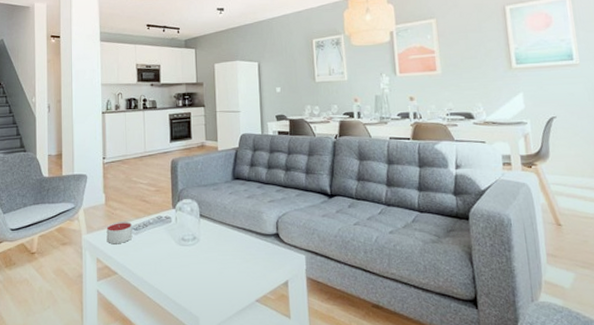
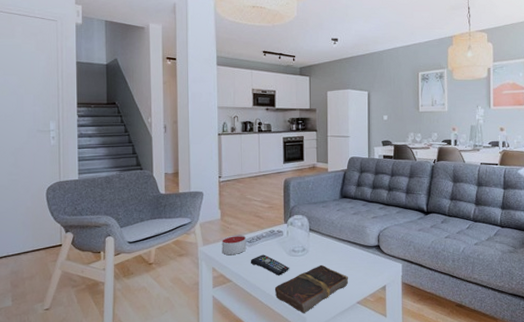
remote control: none [137,243,179,268] -> present [250,254,289,275]
book: none [163,255,246,313] -> present [274,264,349,314]

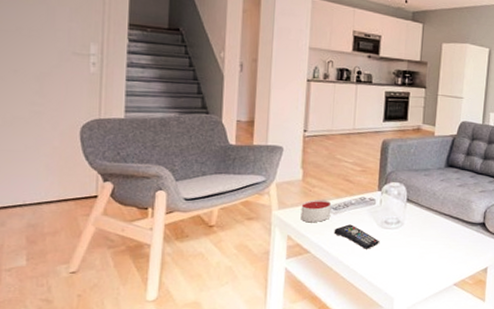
book: present [274,264,349,314] -> none [360,240,447,294]

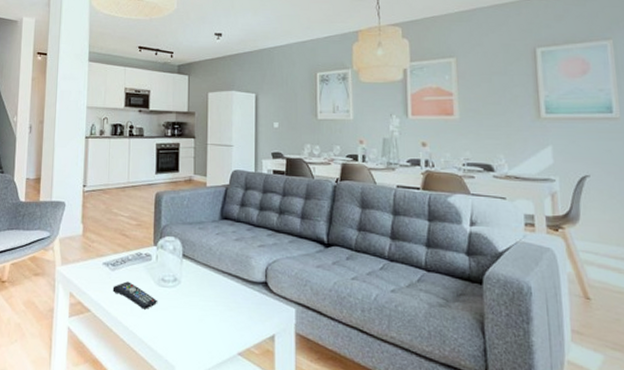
candle: present [300,199,332,223] -> none [81,255,110,280]

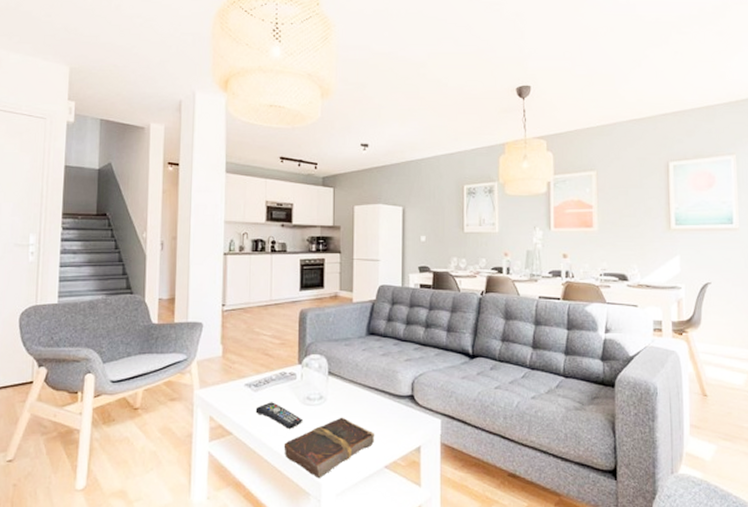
book: none [139,300,229,361] -> present [283,417,375,479]

